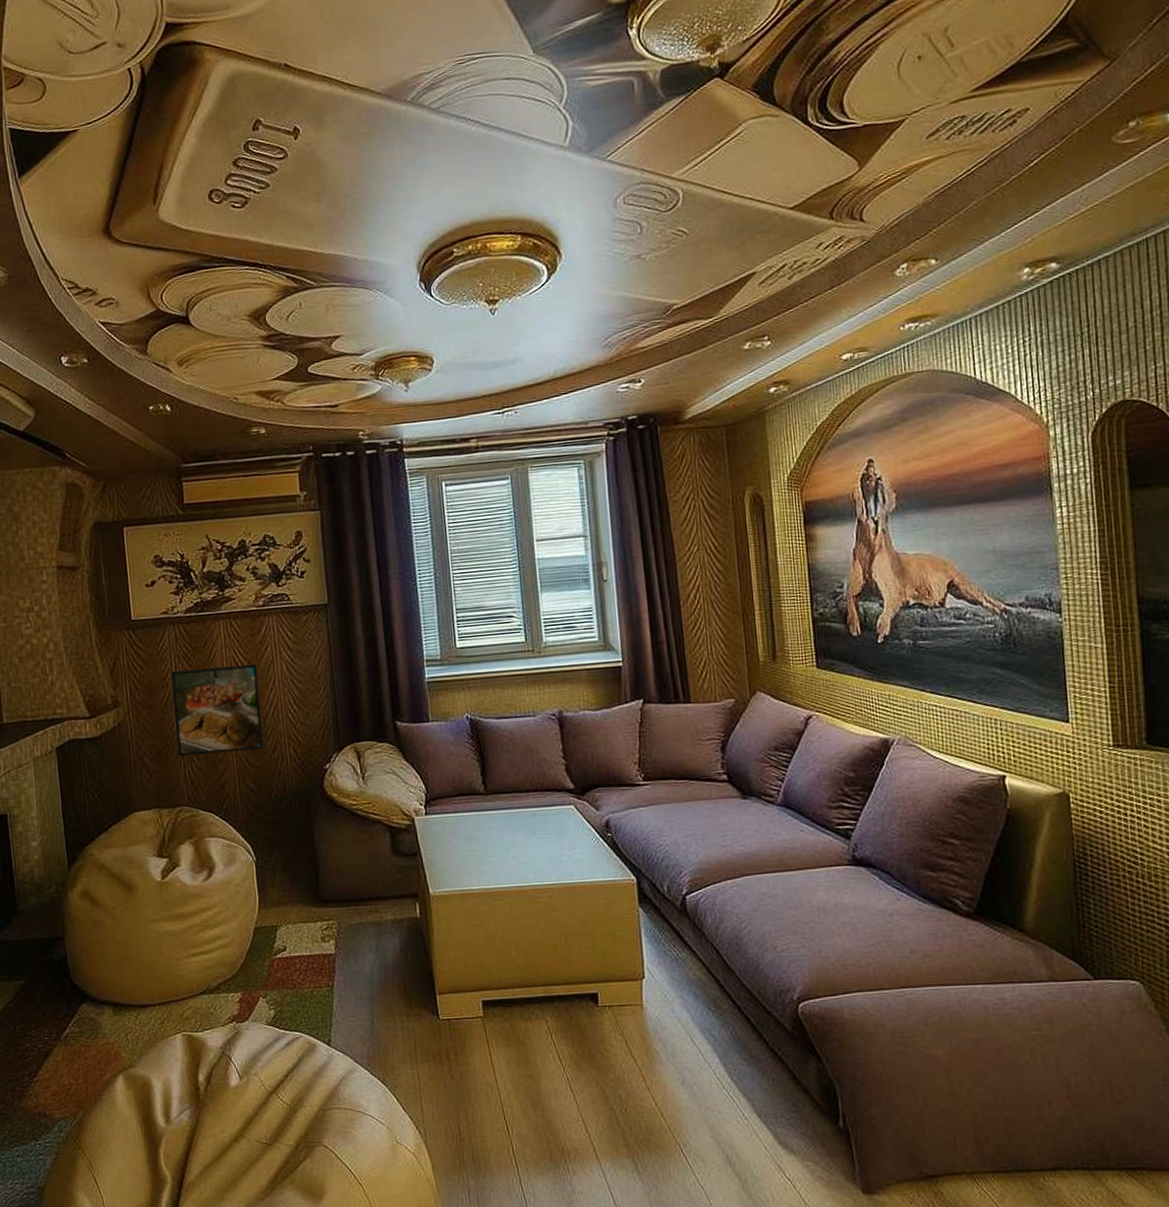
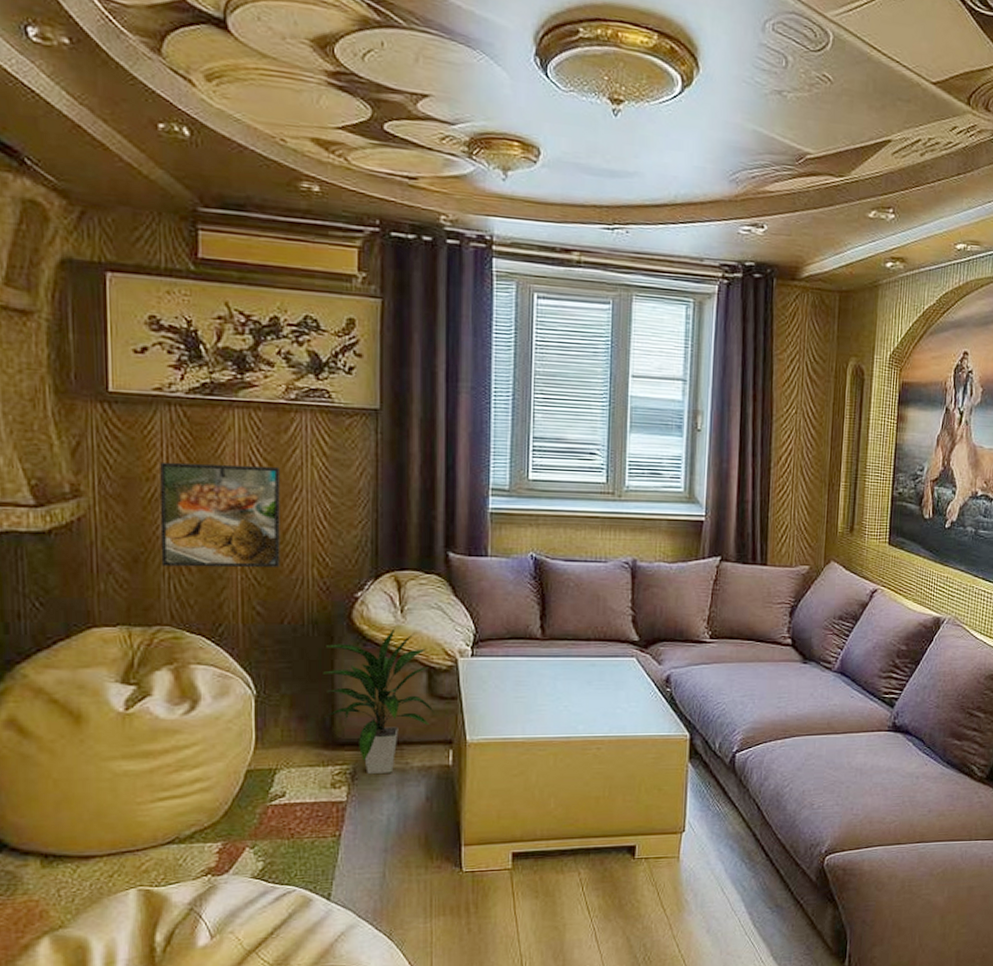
indoor plant: none [306,794,400,928] -> present [323,628,435,774]

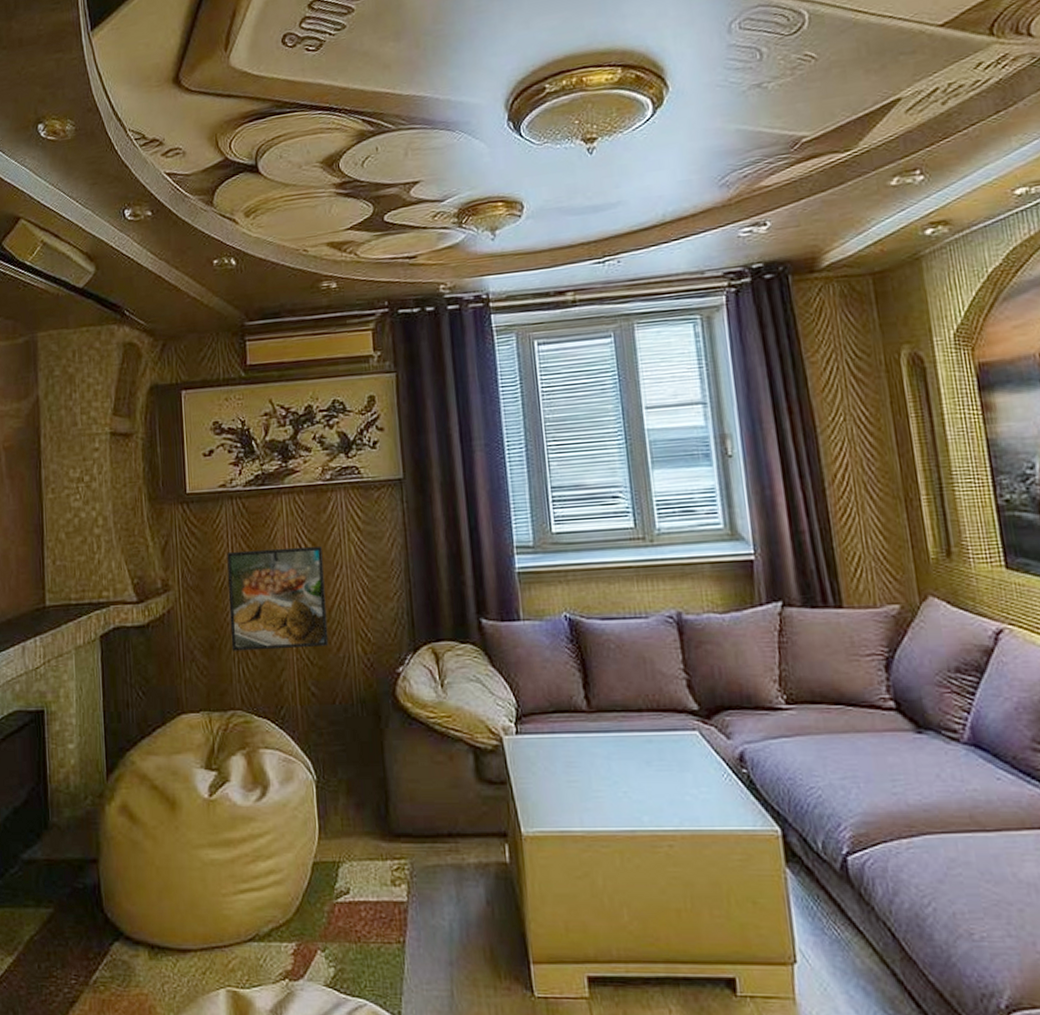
indoor plant: present [323,628,435,774] -> none [374,704,485,870]

